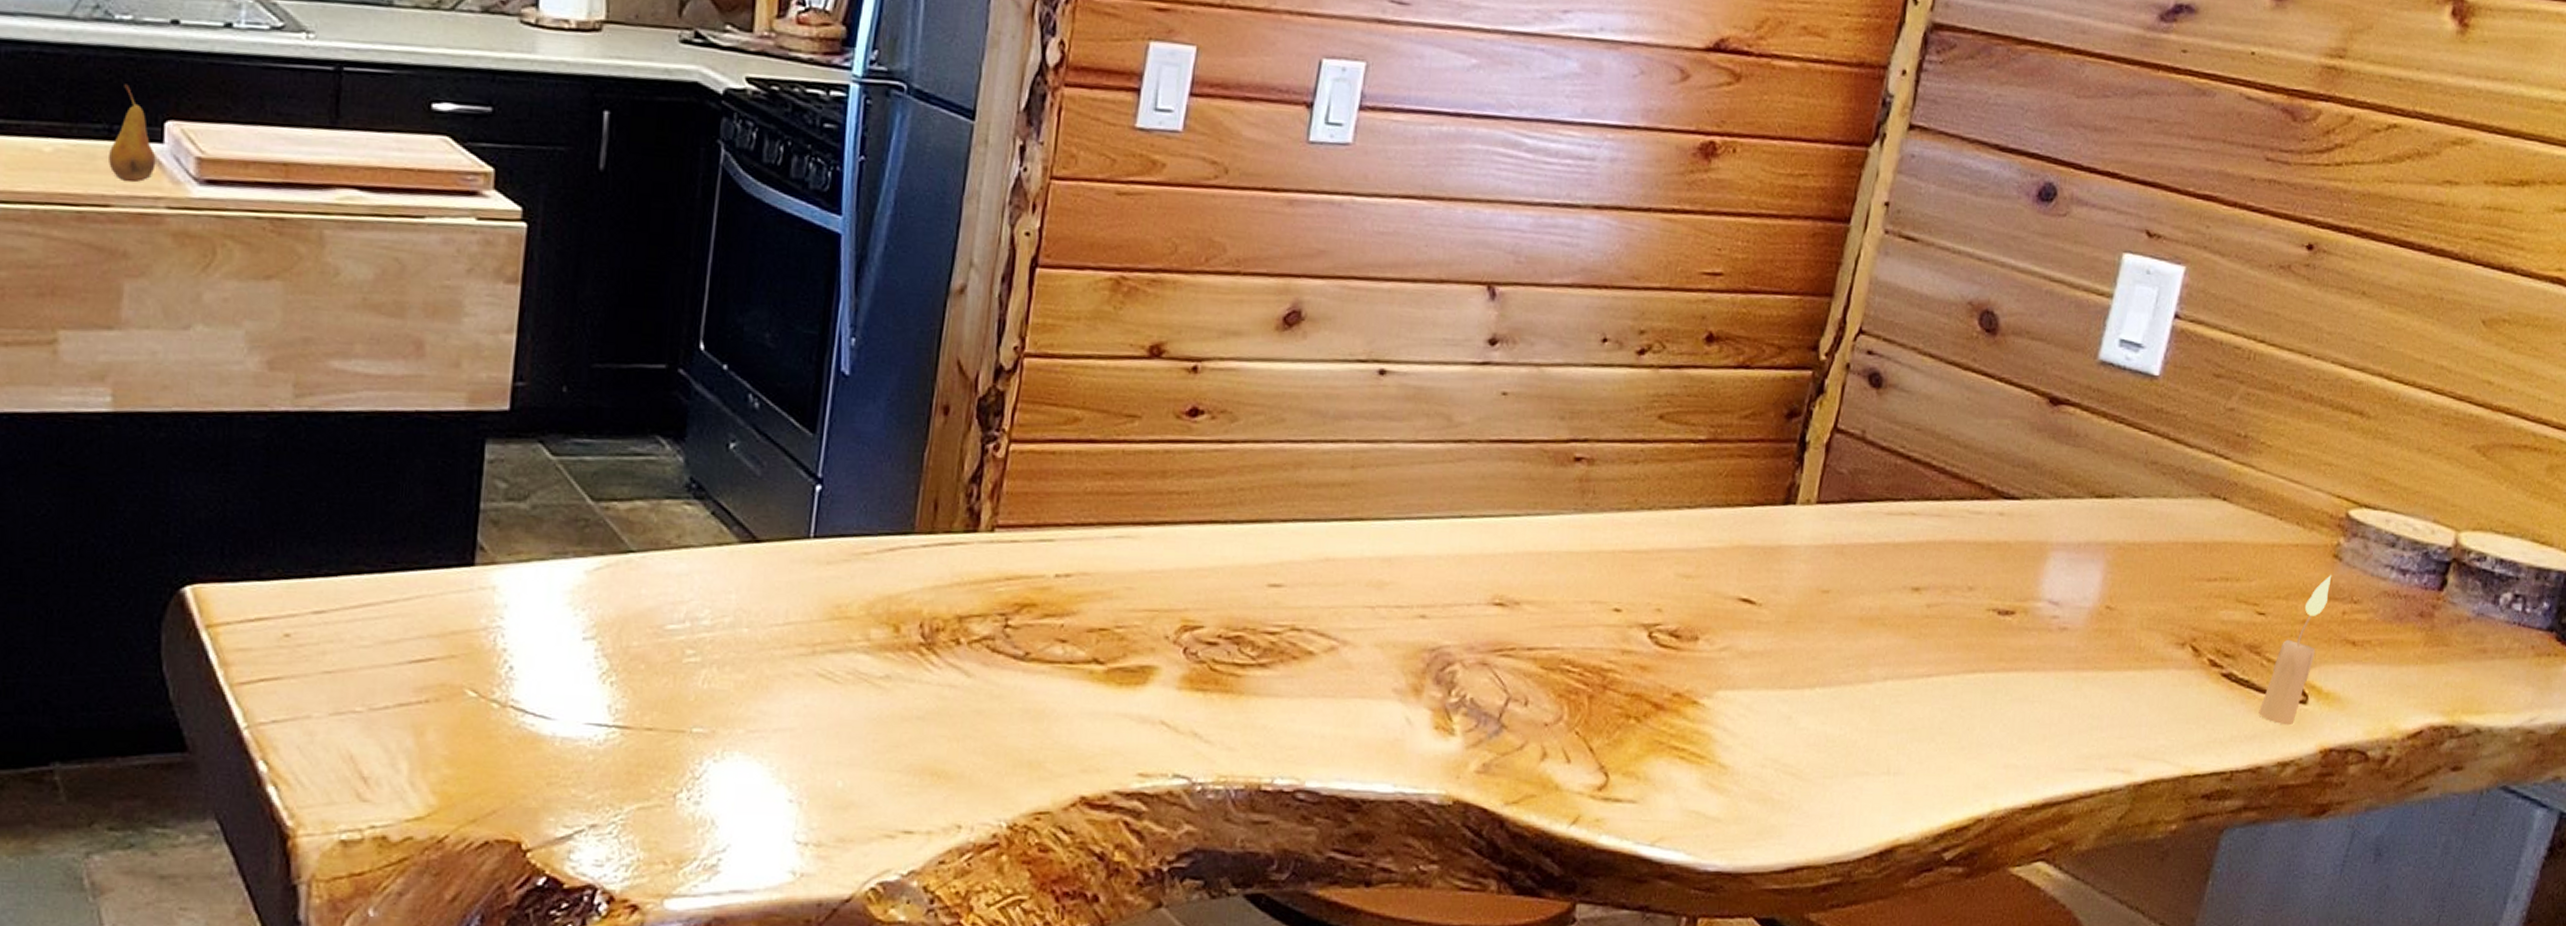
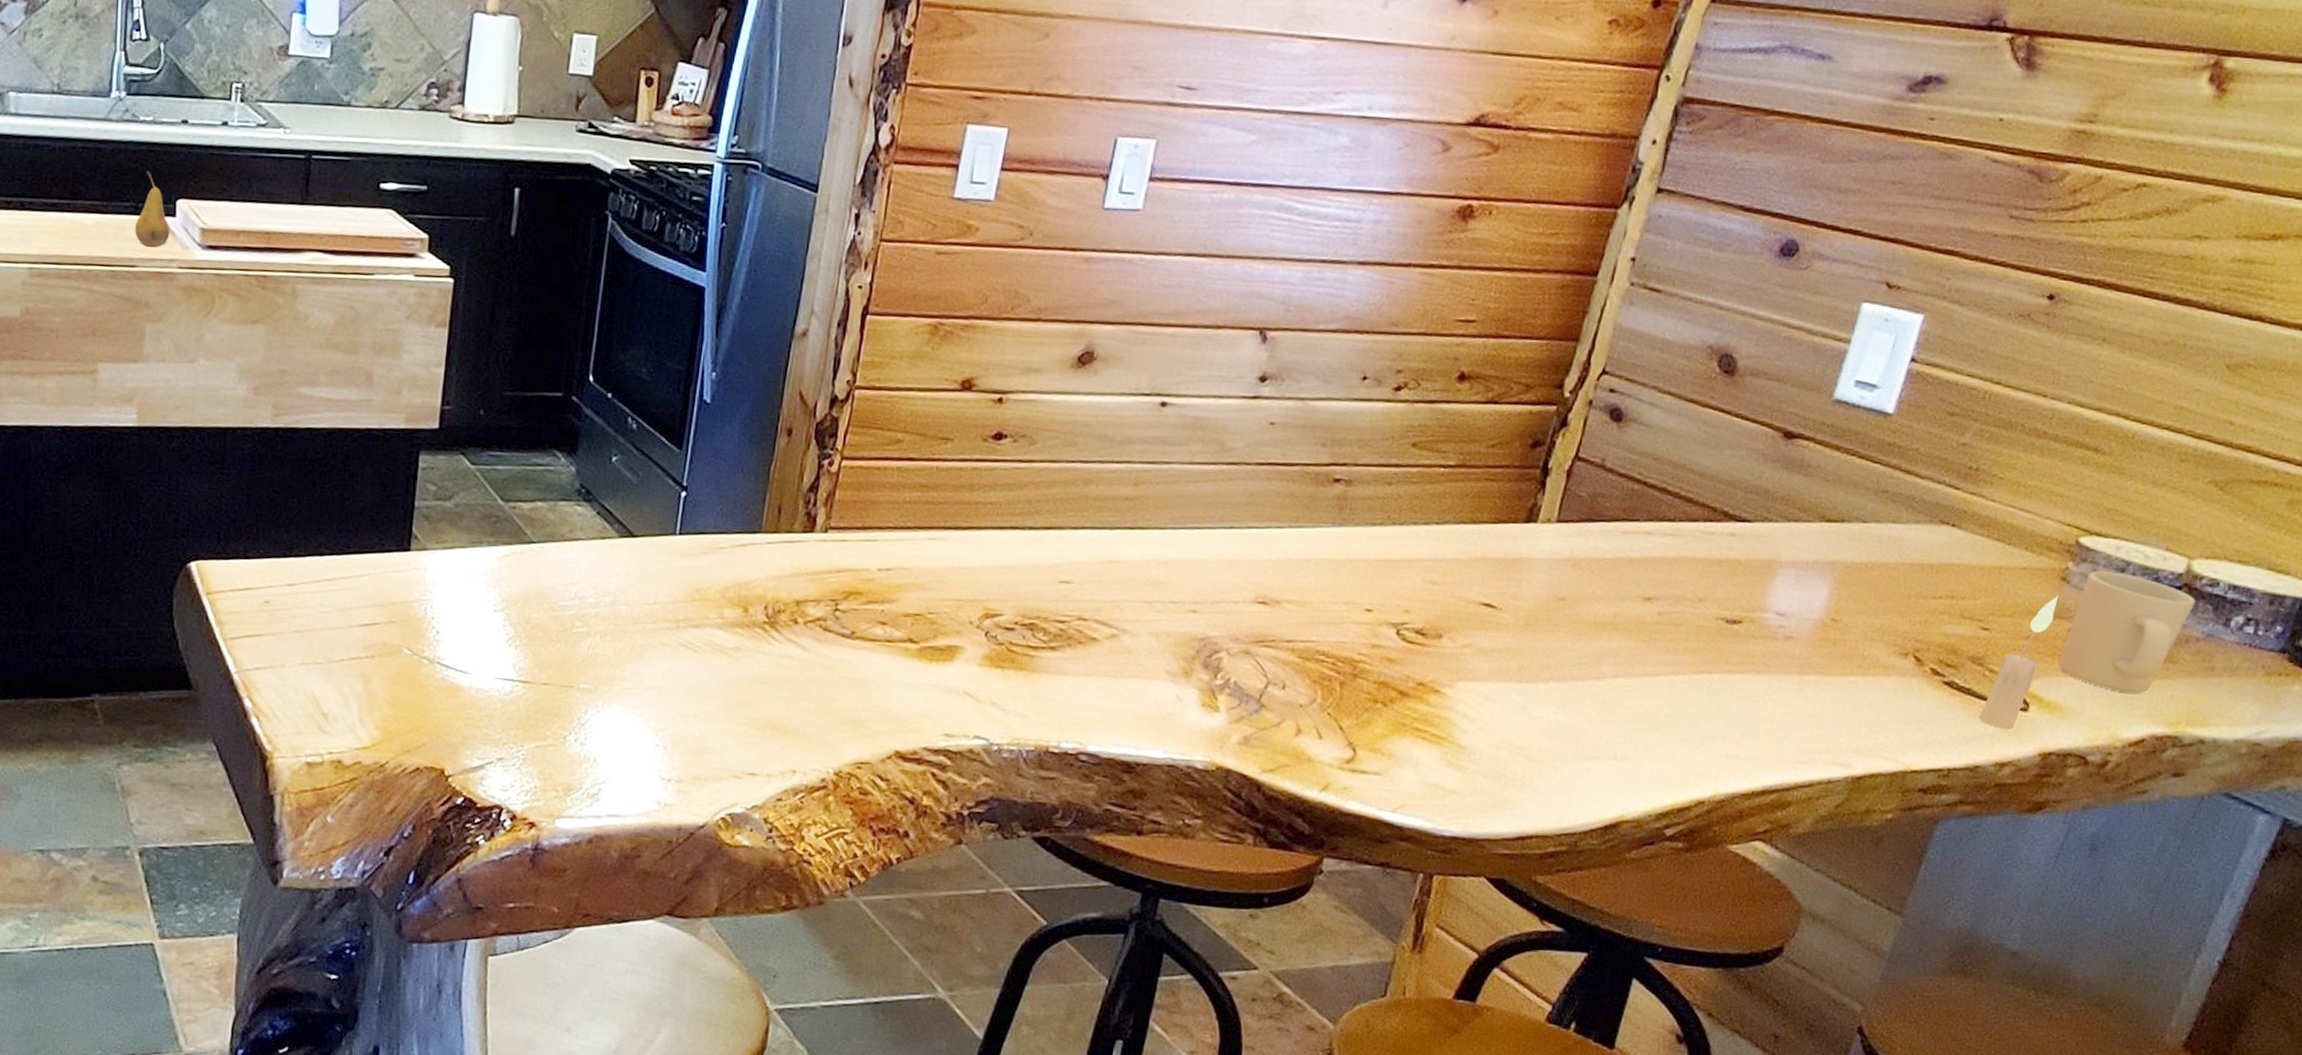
mug: none [2334,546,2464,681] -> present [2058,571,2195,694]

